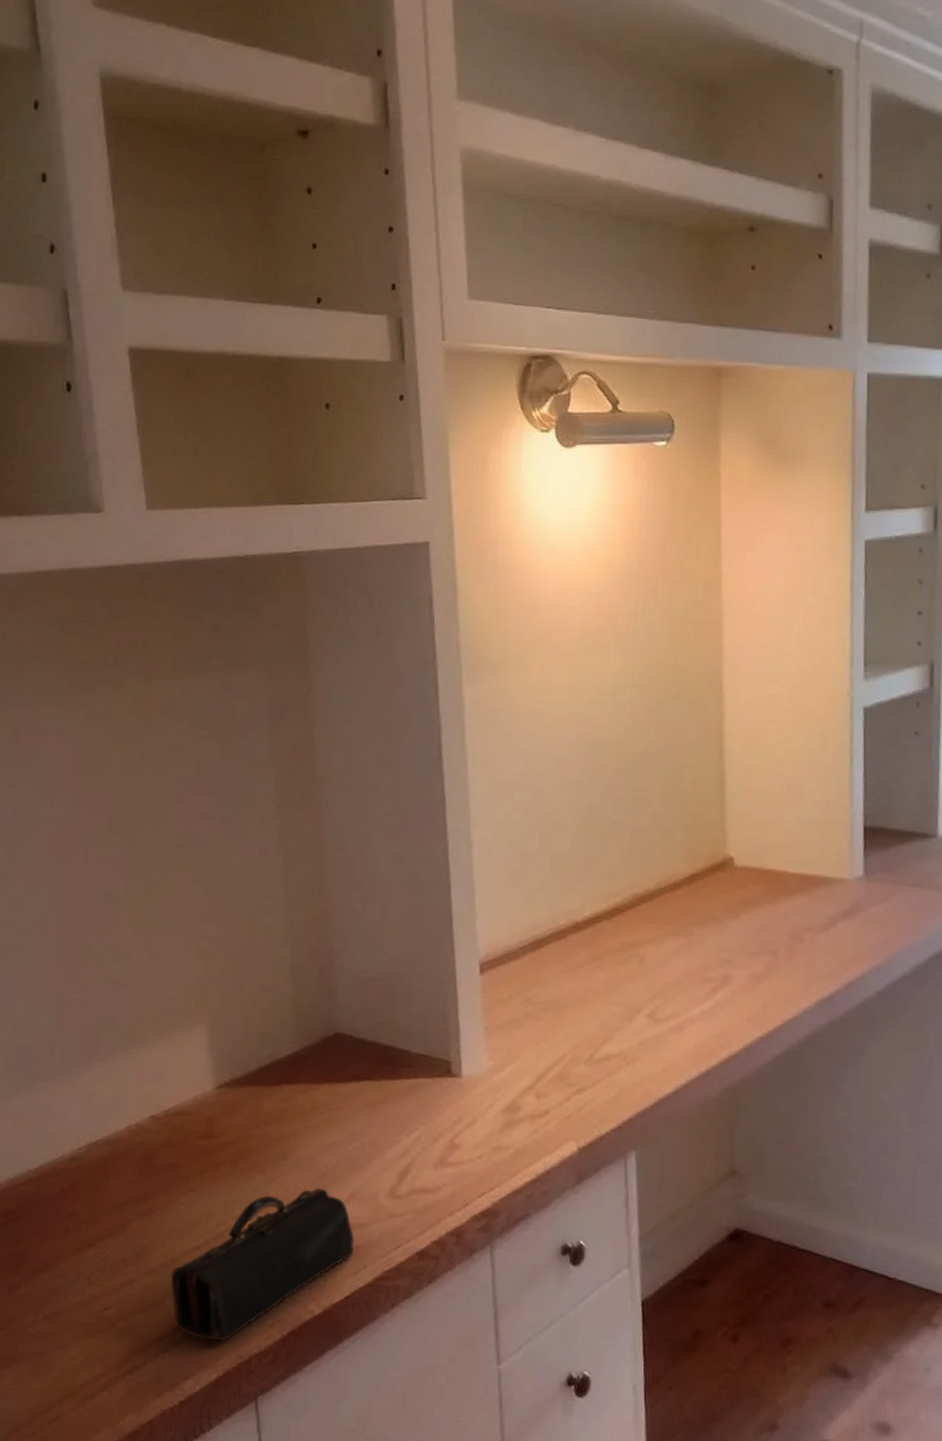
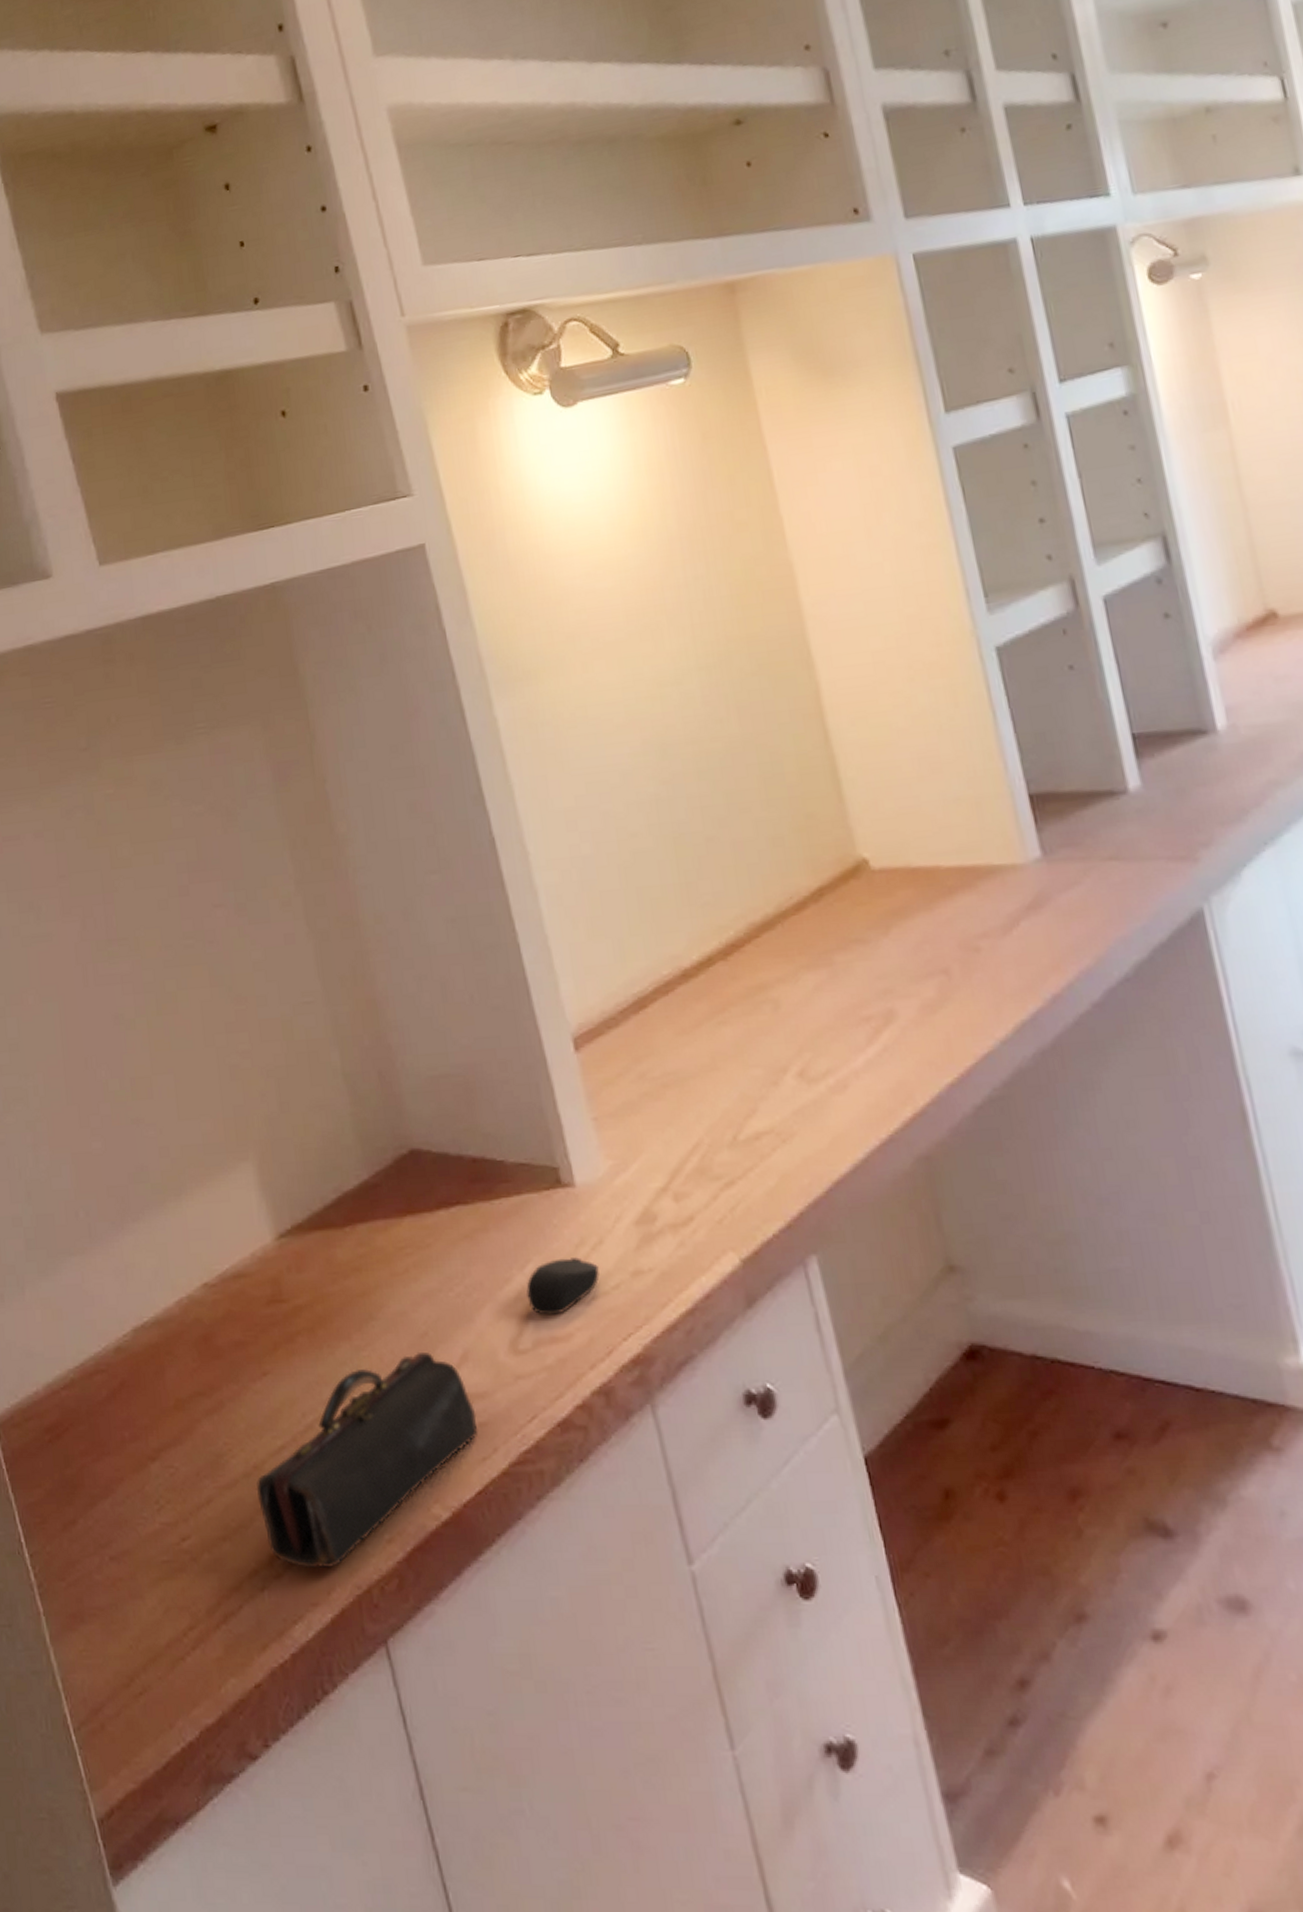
computer mouse: none [409,1130,469,1172] -> present [526,1257,600,1315]

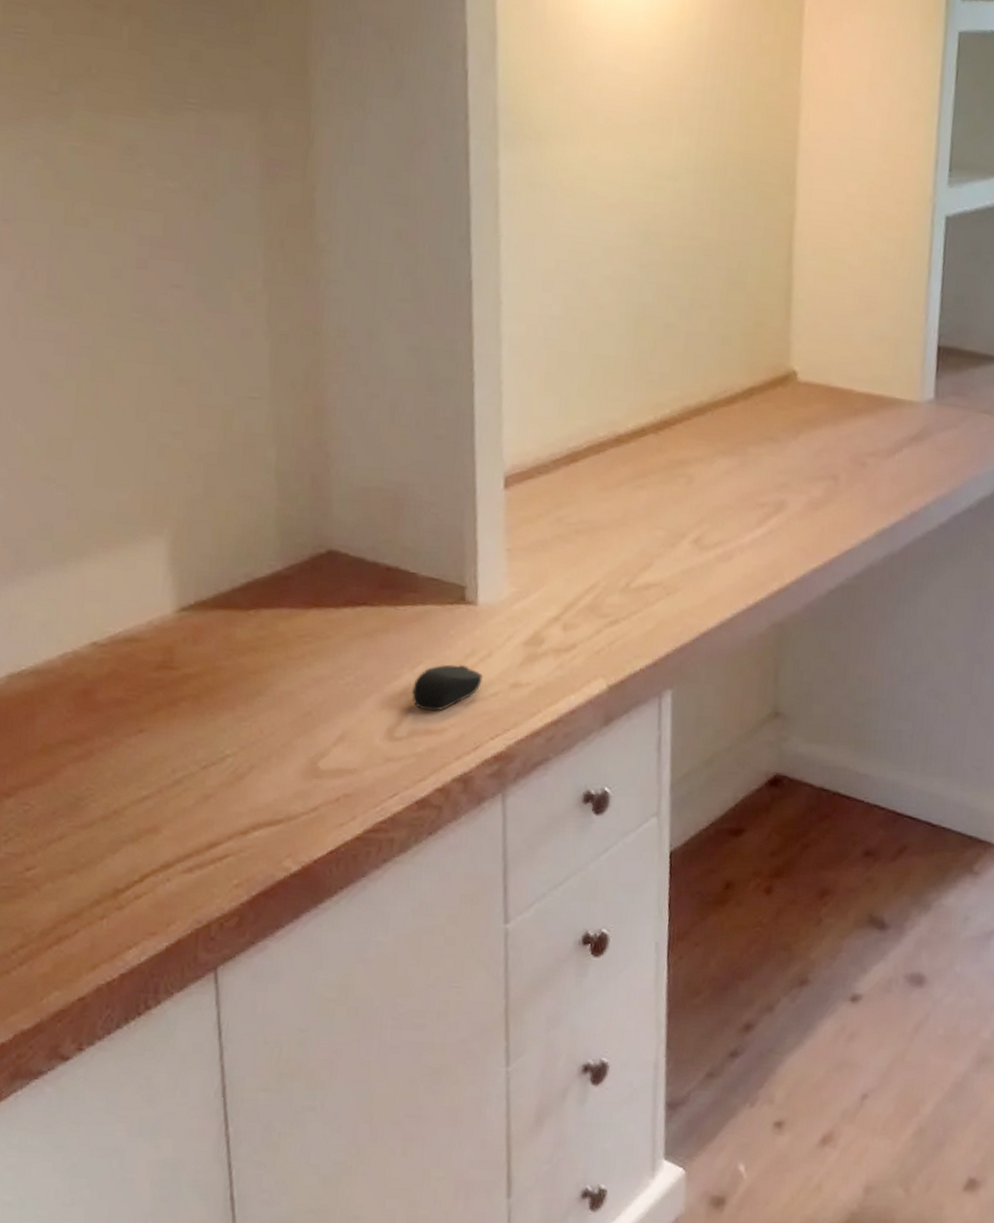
pencil case: present [256,1351,478,1569] -> none [112,728,343,905]

